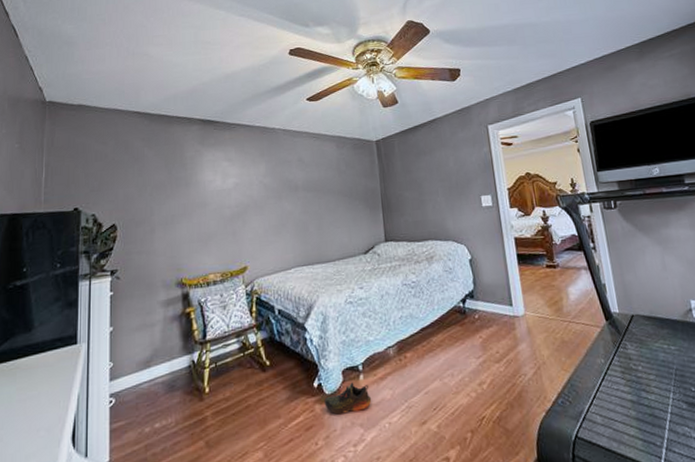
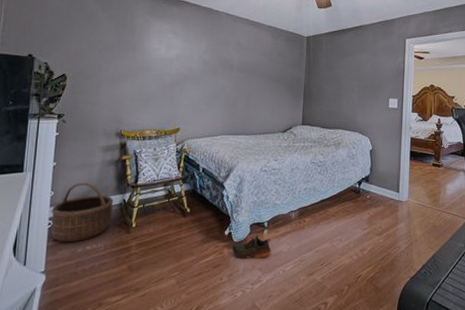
basket: none [111,345,182,423] -> present [50,182,114,243]

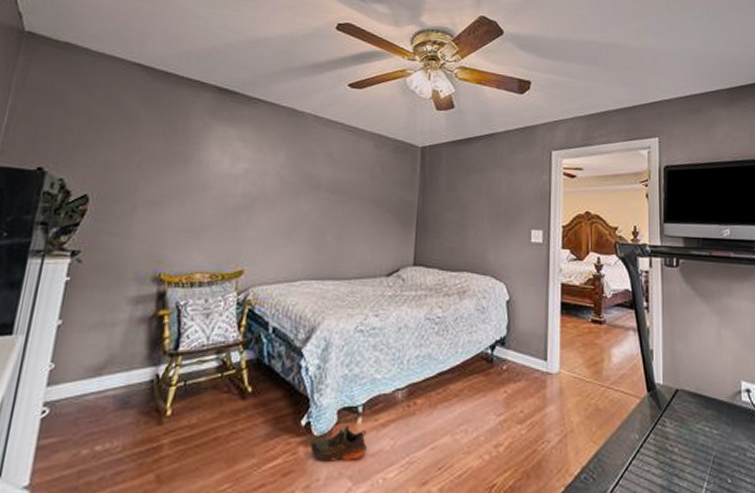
basket: present [50,182,114,243] -> none [43,348,142,440]

